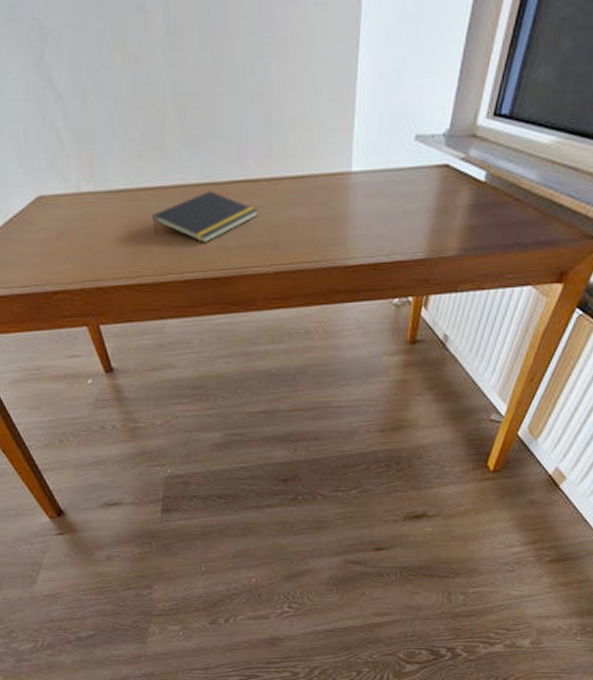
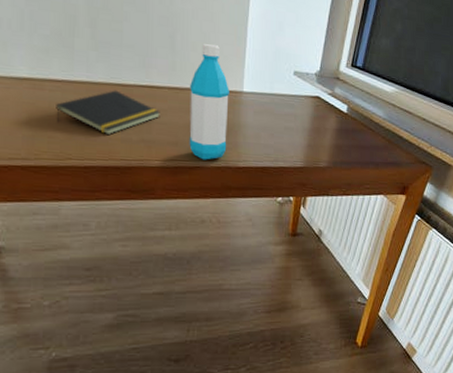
water bottle: none [290,115,335,262] -> present [189,43,229,160]

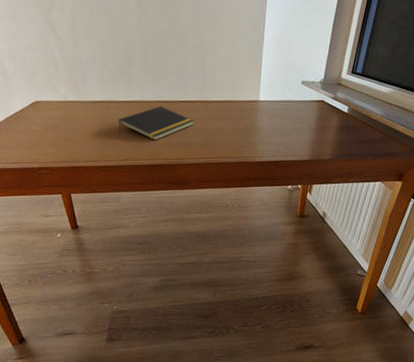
water bottle: present [189,43,229,160] -> none [216,64,248,157]

